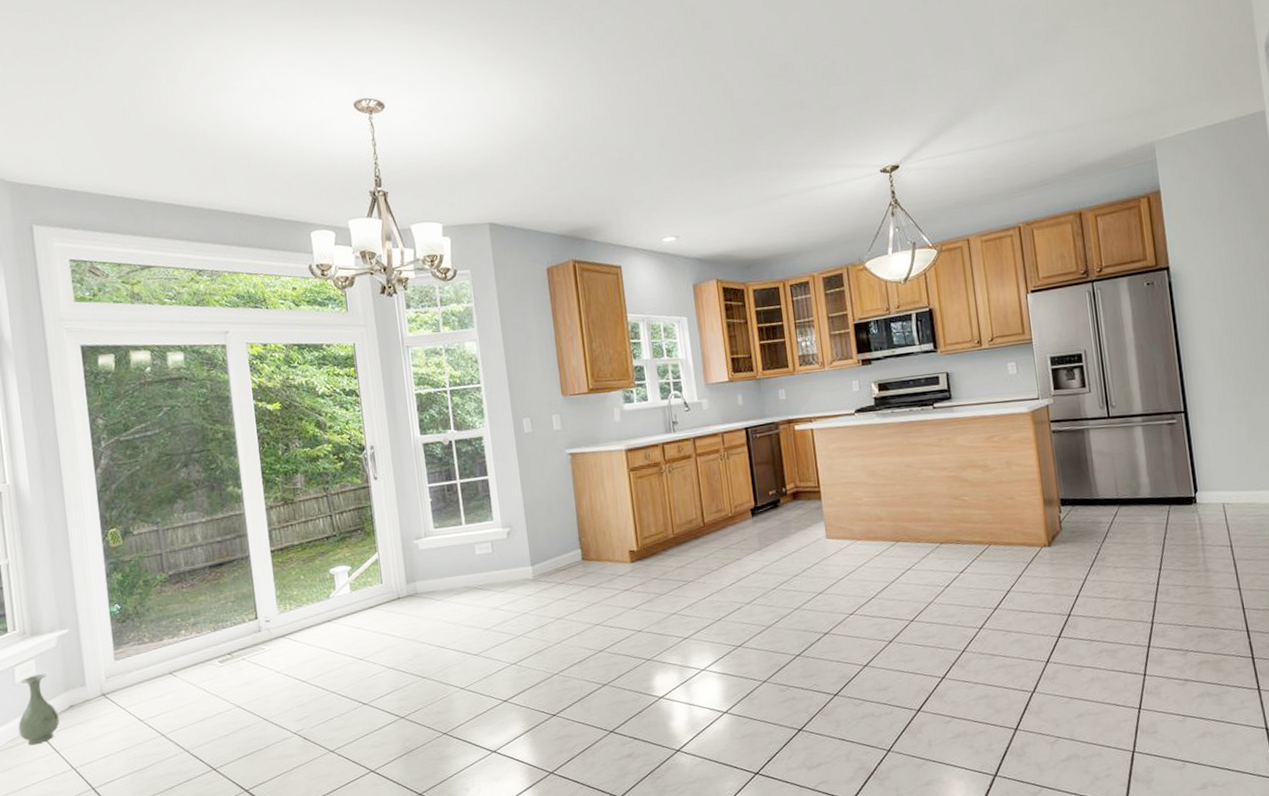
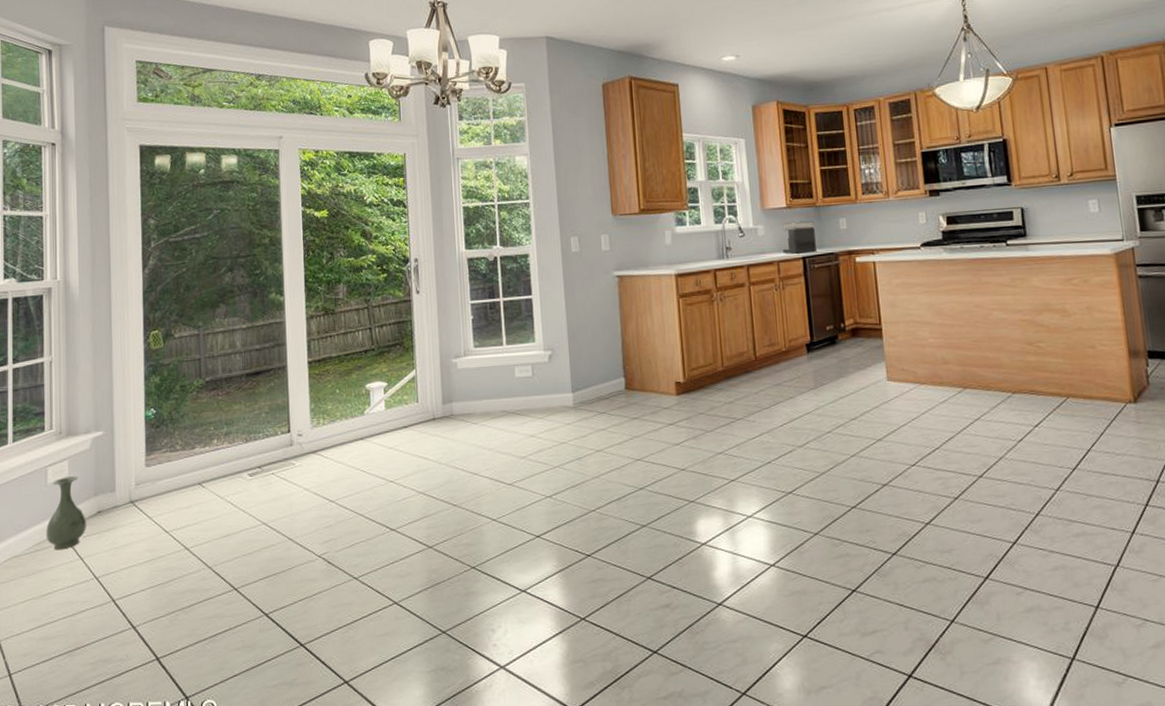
coffee maker: none [725,392,758,425] -> present [782,220,817,254]

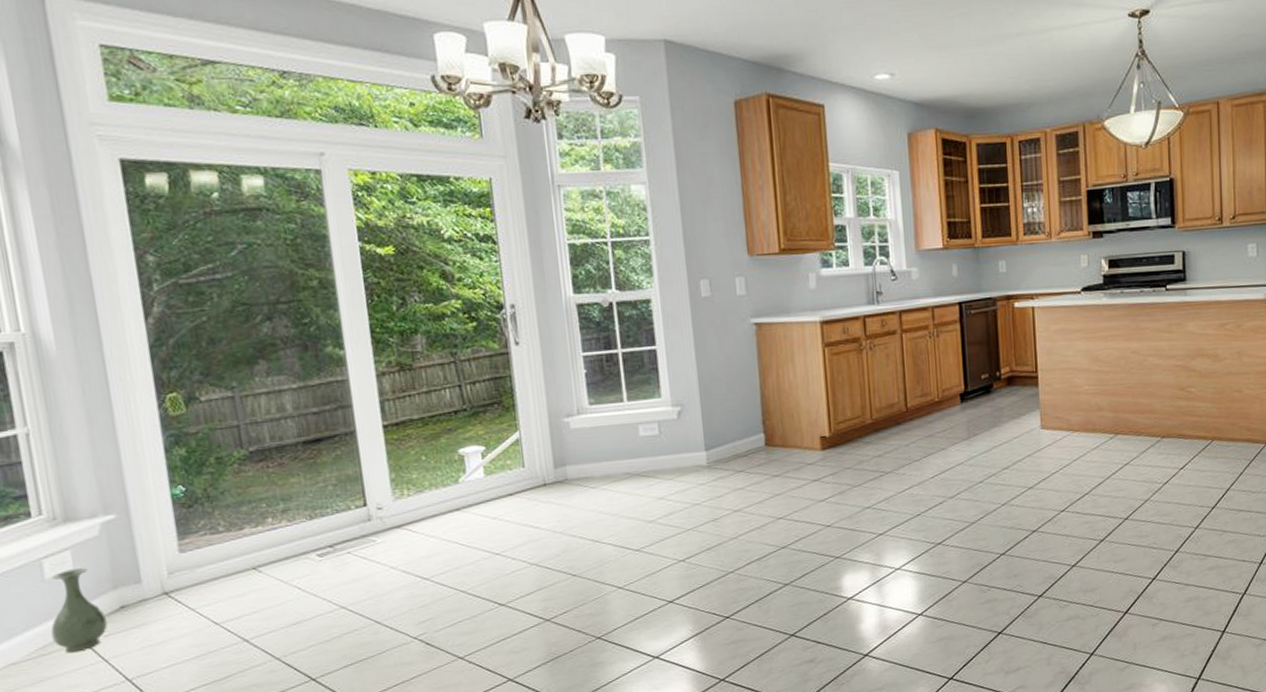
coffee maker: present [782,220,817,254] -> none [937,262,974,299]

